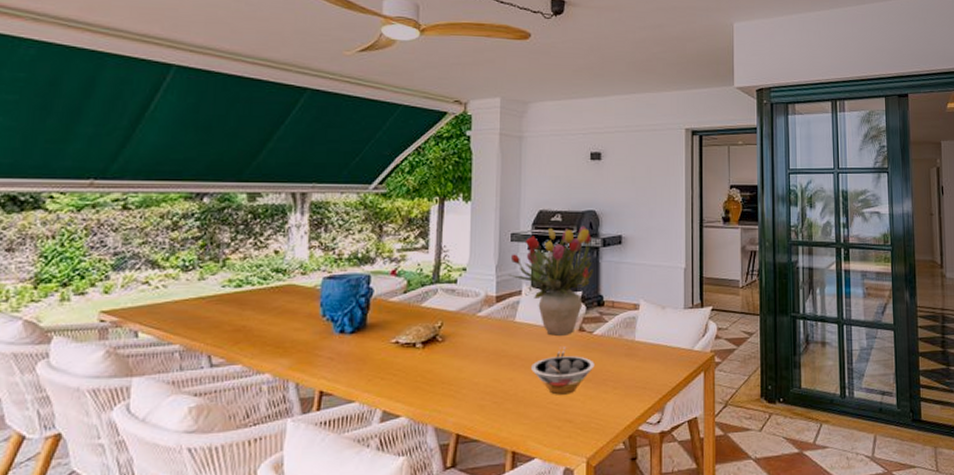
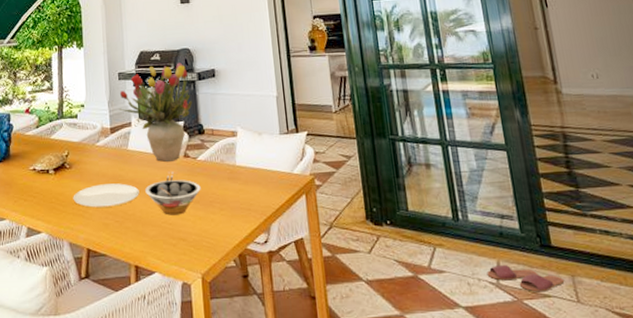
plate: none [443,359,524,387] -> present [73,183,140,208]
slippers: none [864,439,929,464] -> present [487,265,565,292]

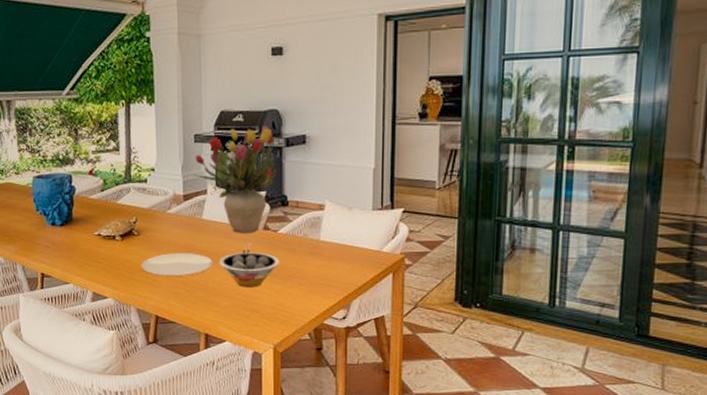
slippers: present [487,265,565,292] -> none [573,352,654,378]

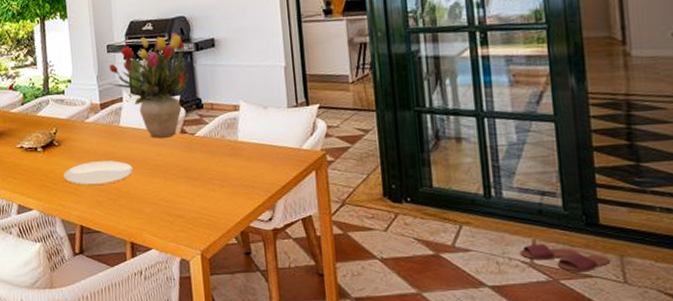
bowl: present [219,242,280,287] -> none [139,146,200,193]
slippers: none [573,352,654,378] -> present [519,244,612,272]

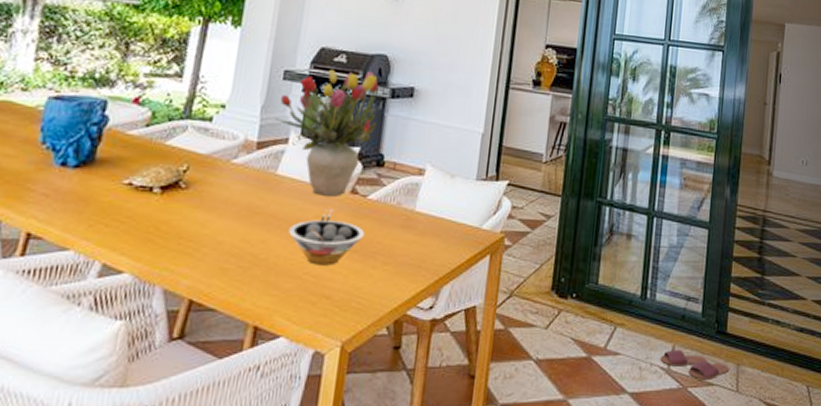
plate: present [63,160,133,185] -> none [182,215,281,247]
bowl: none [139,146,200,193] -> present [289,207,365,266]

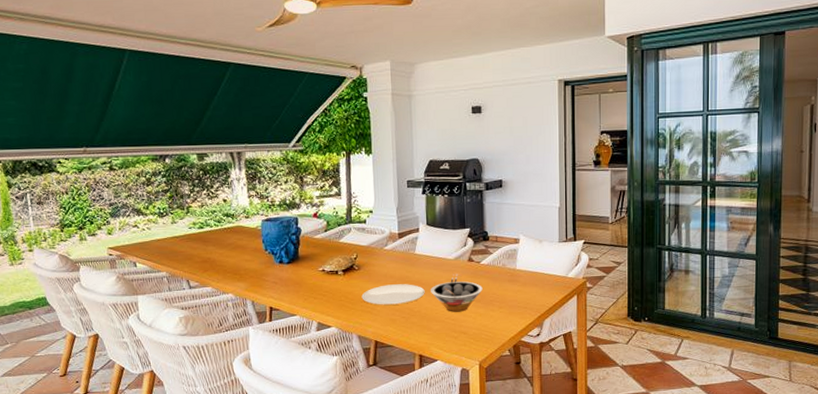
plate: none [182,215,281,247] -> present [361,284,425,305]
flower arrangement: present [275,69,379,197] -> none [407,172,479,265]
slippers: present [660,350,730,380] -> none [722,353,783,374]

